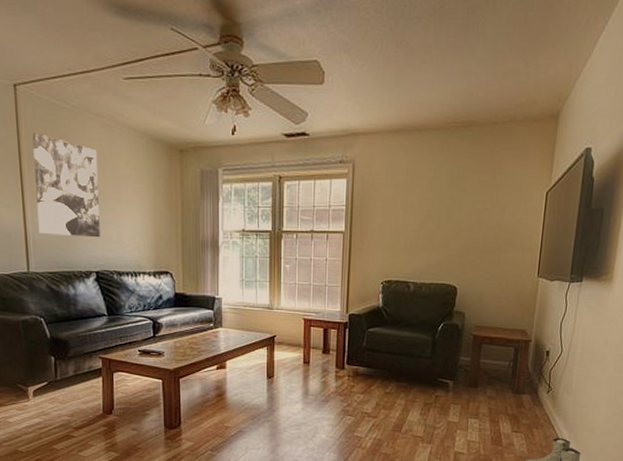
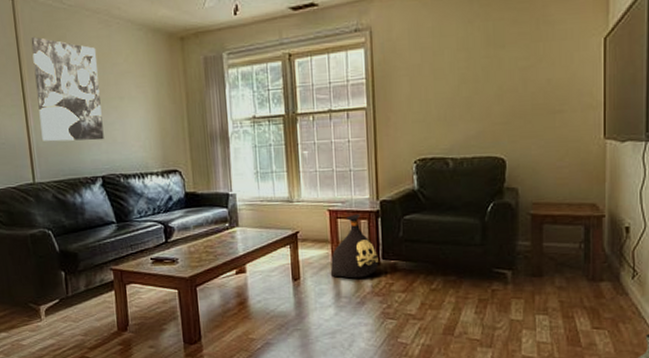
bag: none [301,324,343,380] -> present [330,213,379,279]

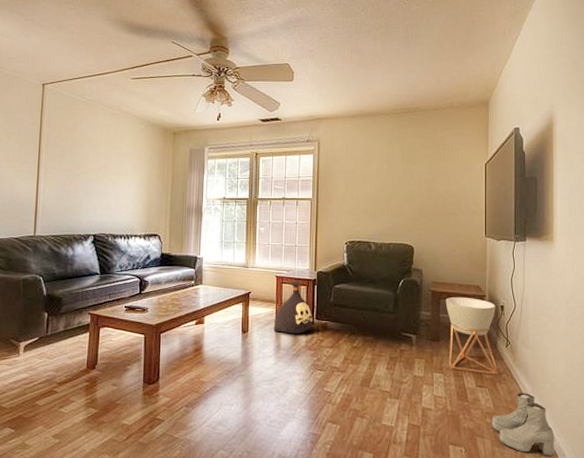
wall art: present [31,36,104,142] -> none [48,120,104,206]
planter: none [550,219,621,314] -> present [445,296,498,375]

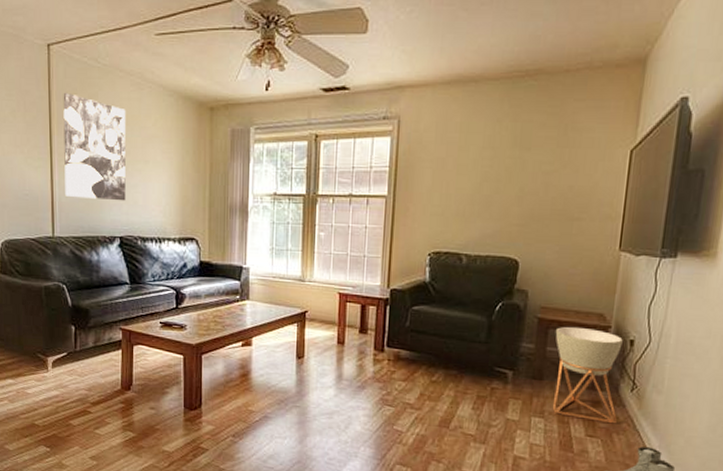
wall art: none [48,120,104,206] -> present [63,92,126,201]
bag: present [273,281,313,334] -> none [334,299,383,363]

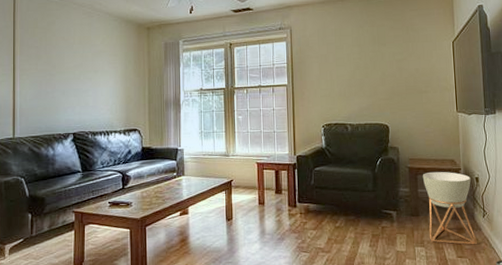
wall art: present [63,92,126,201] -> none [25,21,78,104]

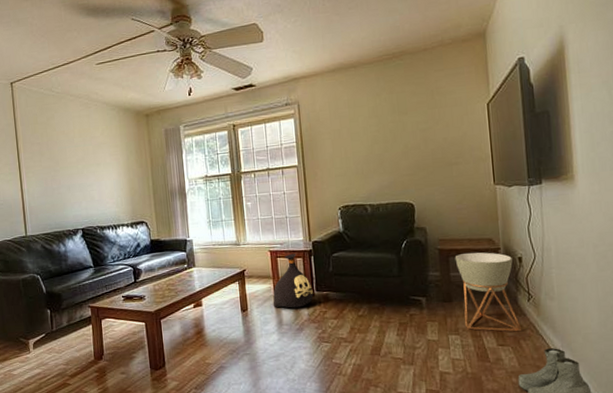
bag: none [257,166,295,219] -> present [273,253,314,308]

